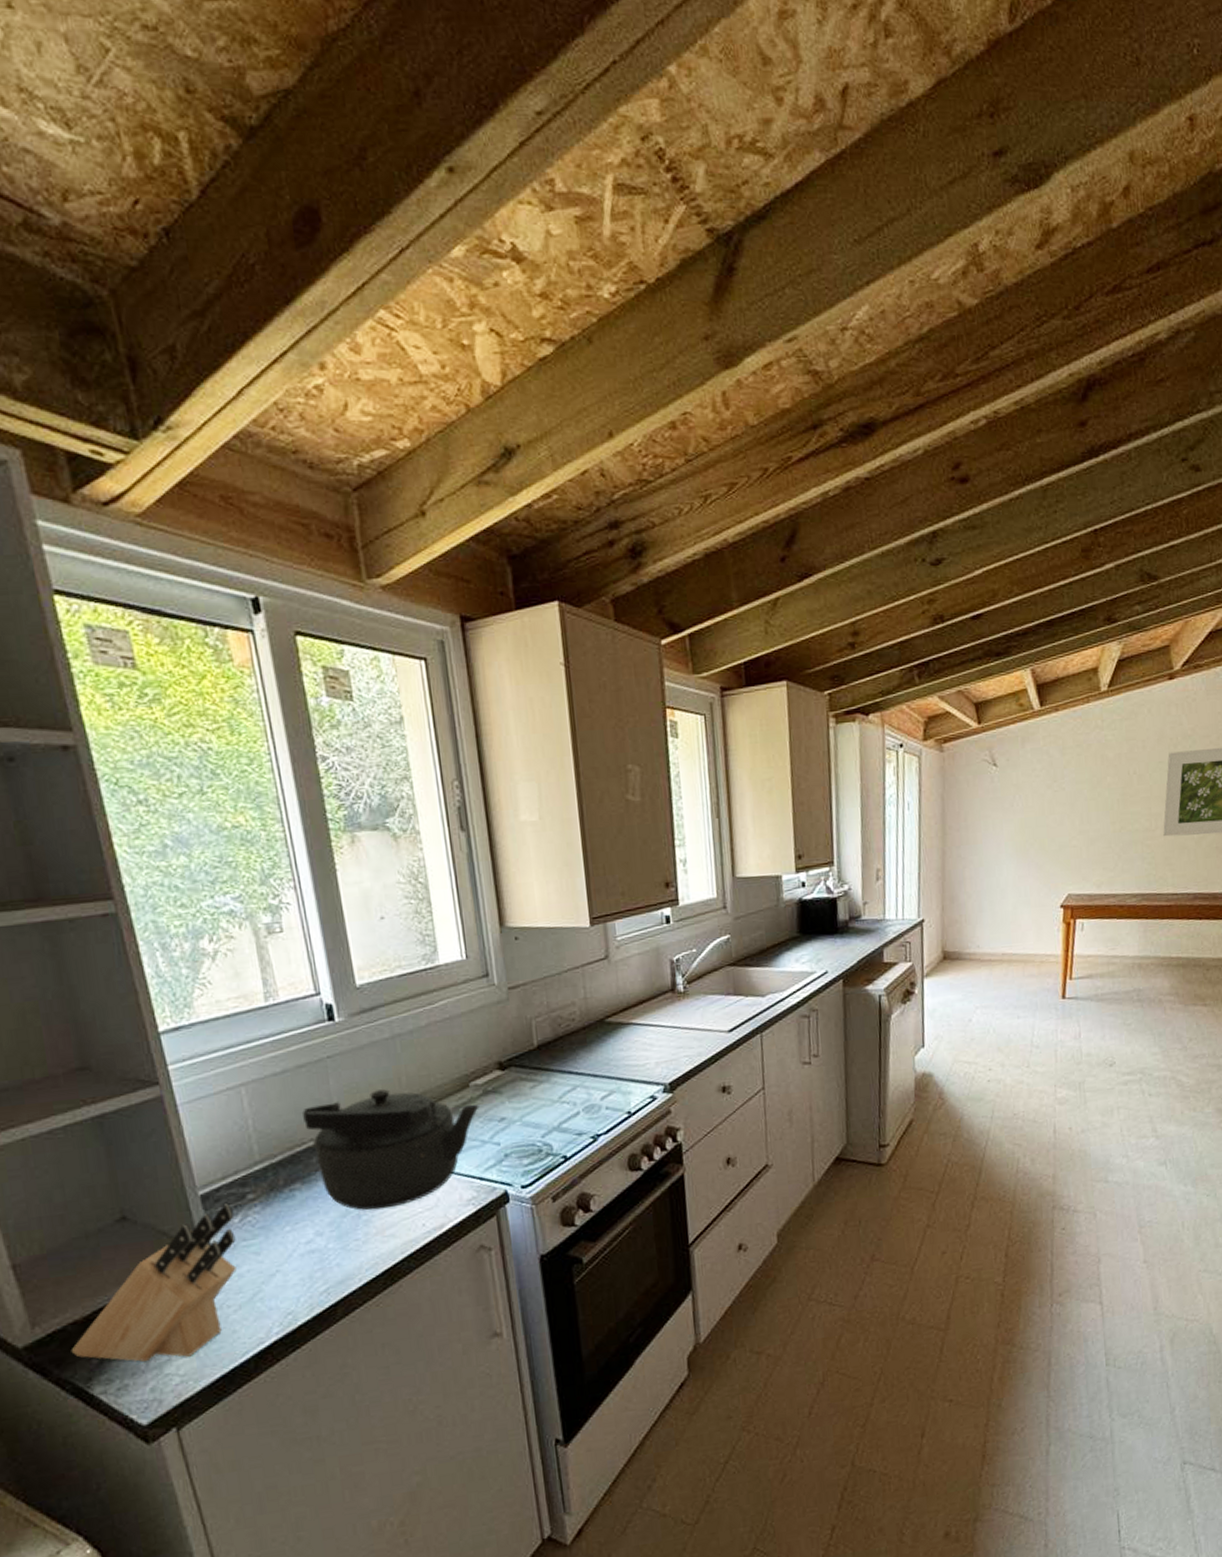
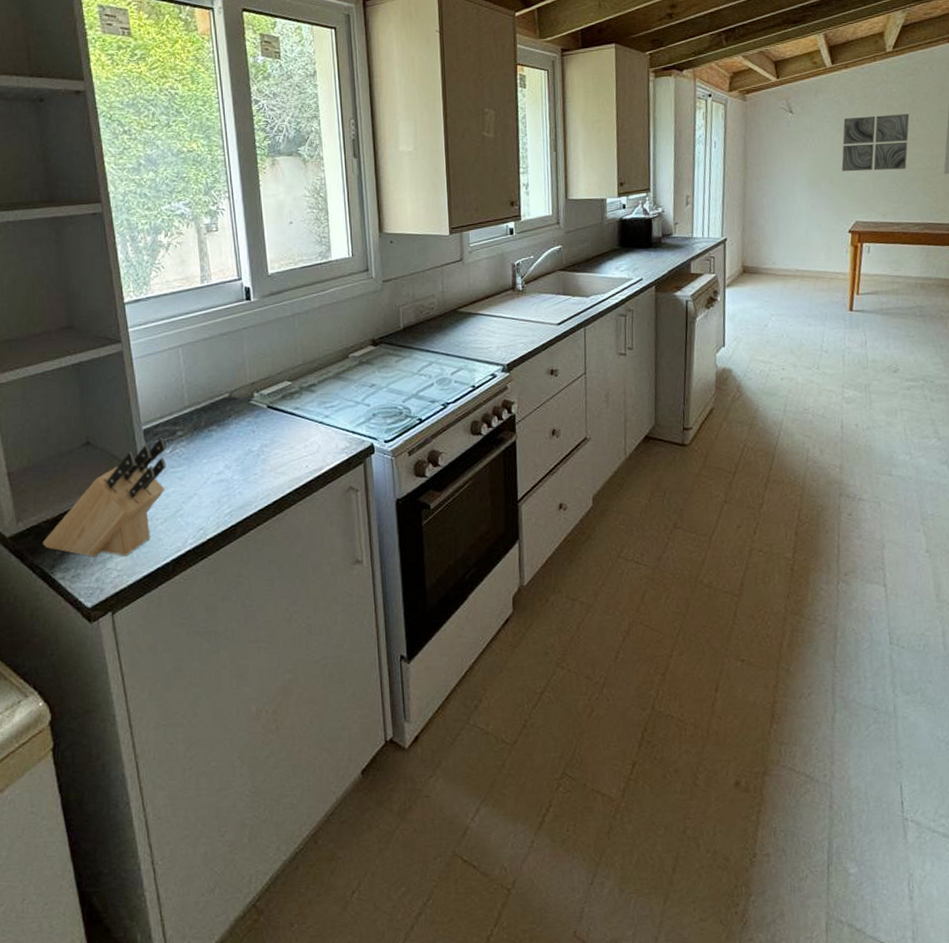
kettle: present [303,1089,479,1210] -> none [222,356,355,451]
wall art: none [1052,765,1126,836] -> present [841,113,910,172]

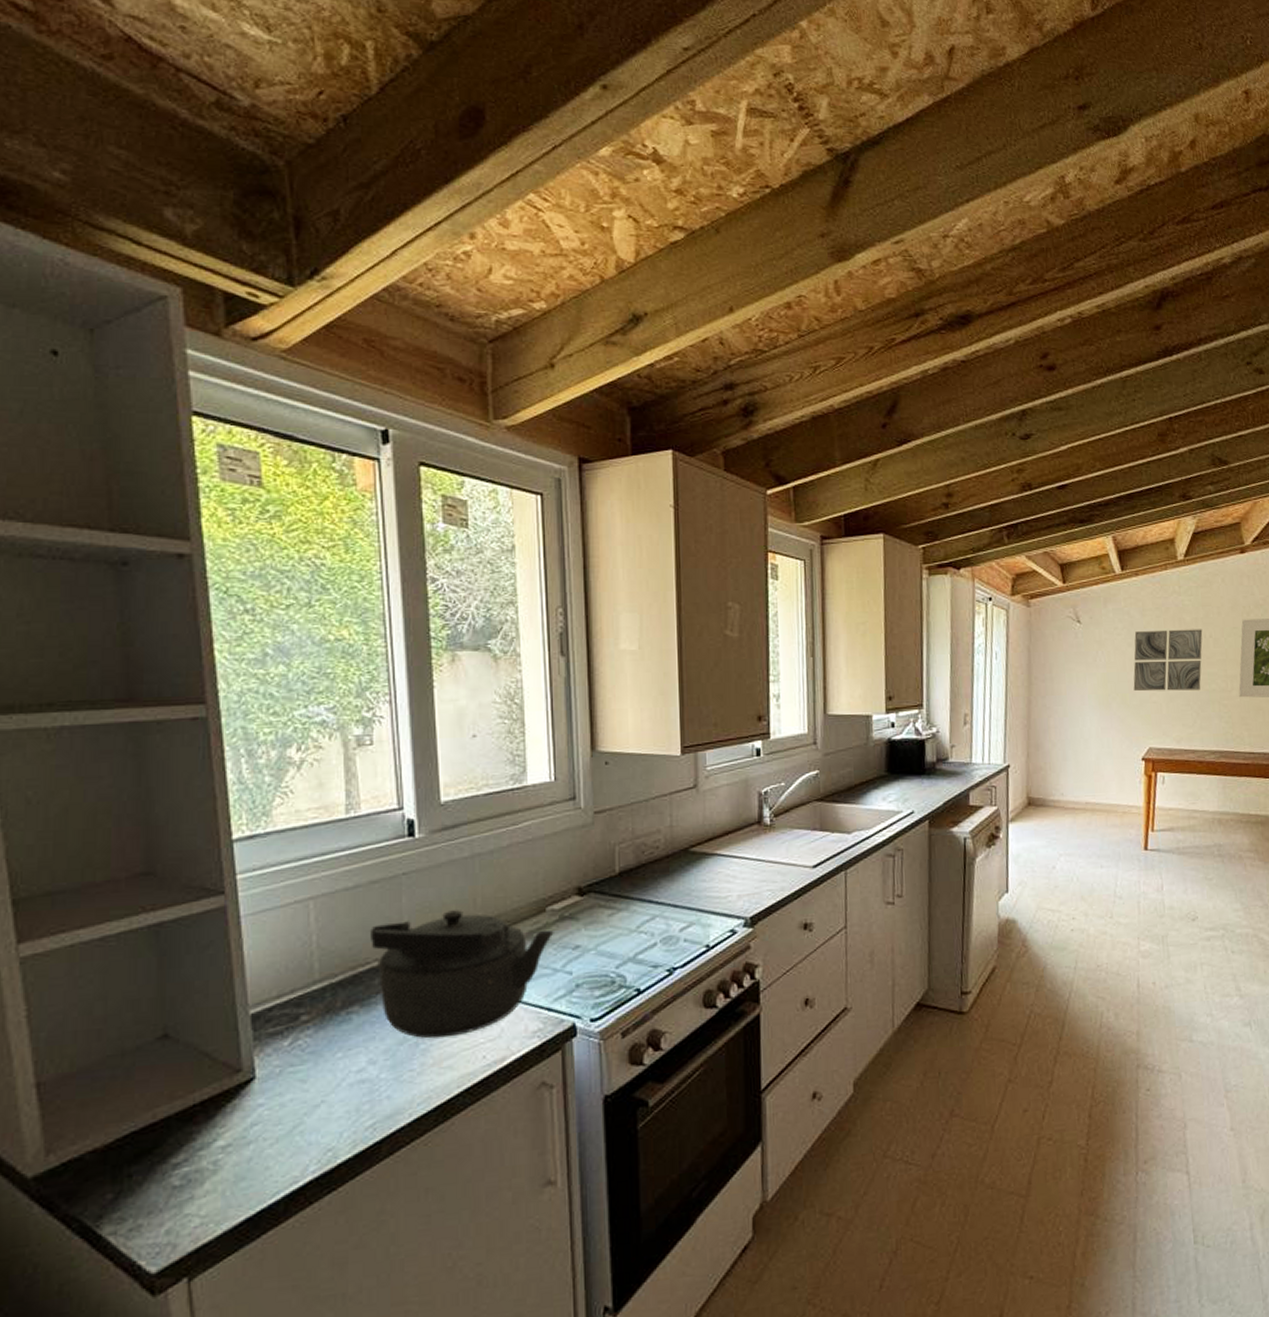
knife block: present [42,437,167,556] -> none [84,1024,284,1199]
kettle: none [222,356,355,451] -> present [371,910,554,1039]

